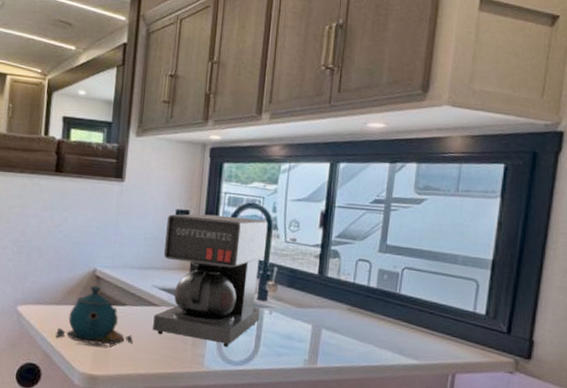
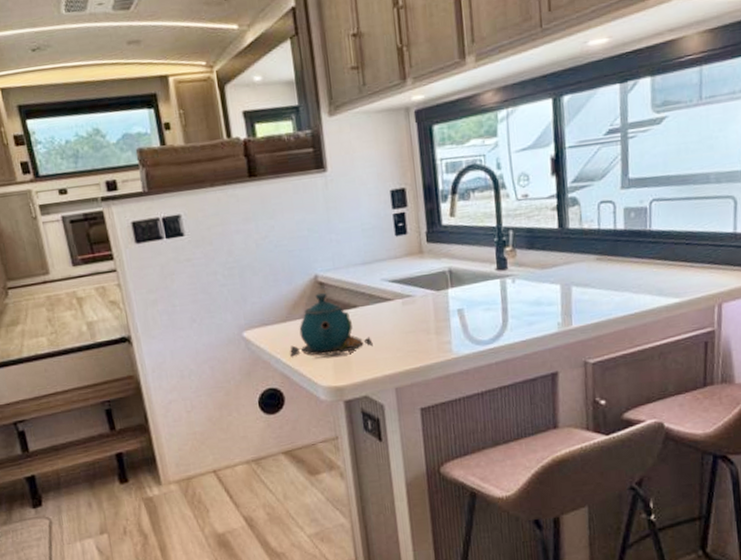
coffee maker: present [153,214,268,347] -> none [383,180,503,330]

